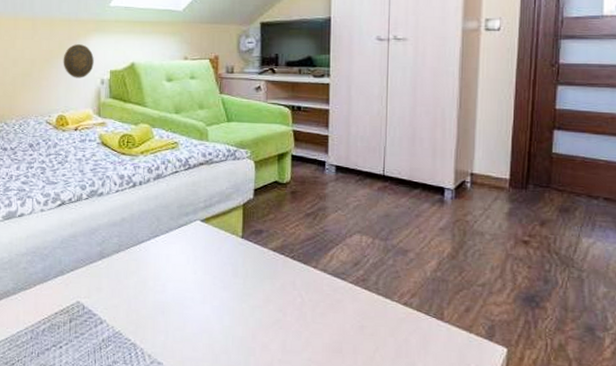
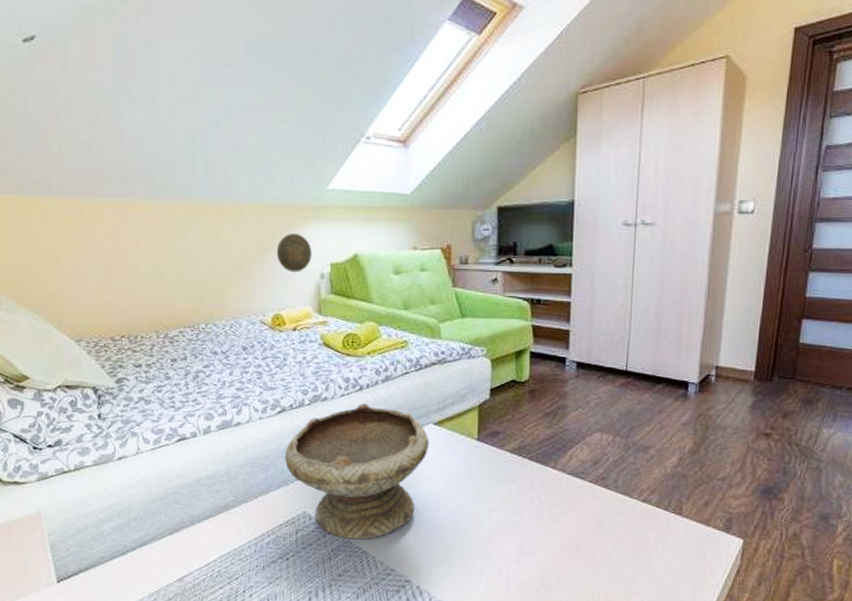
bowl: none [63,199,196,331] -> present [285,403,429,540]

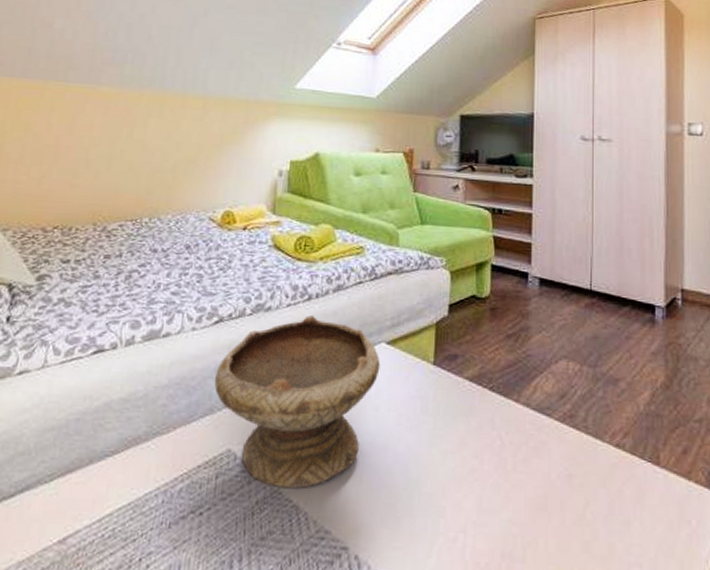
decorative plate: present [276,234,312,273] -> none [235,129,273,169]

